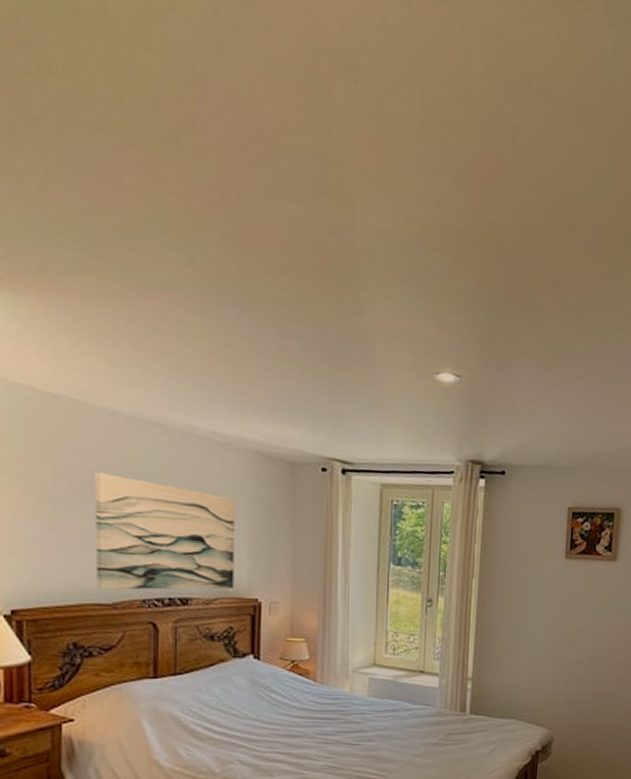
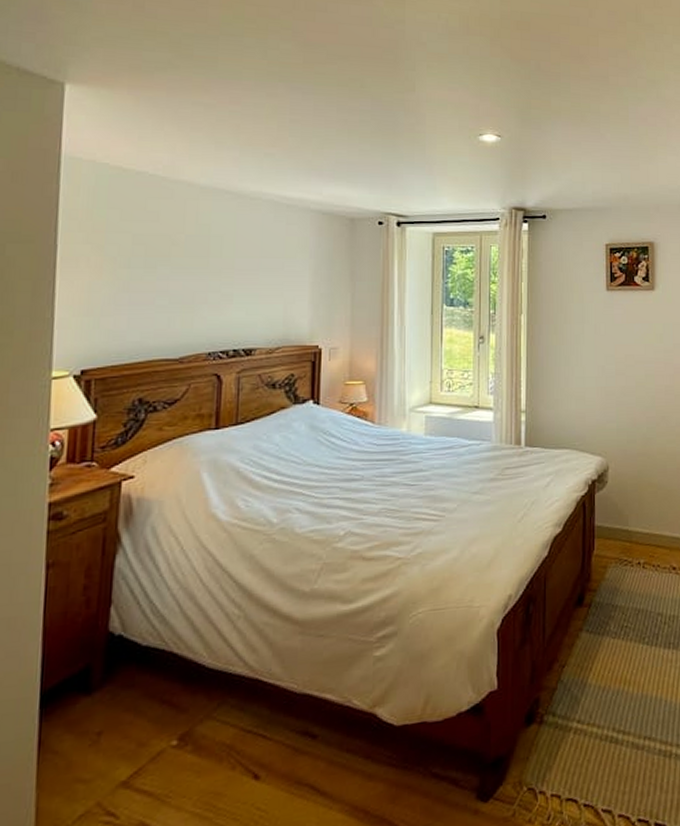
wall art: present [95,472,235,590] -> none [165,237,298,345]

